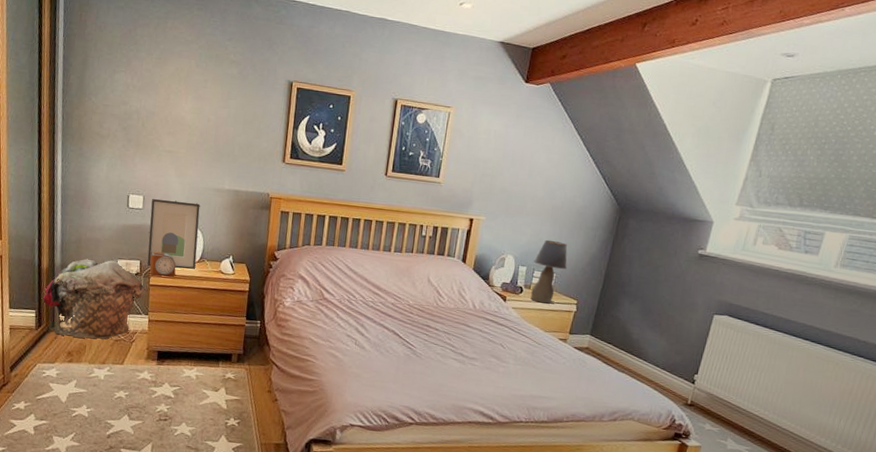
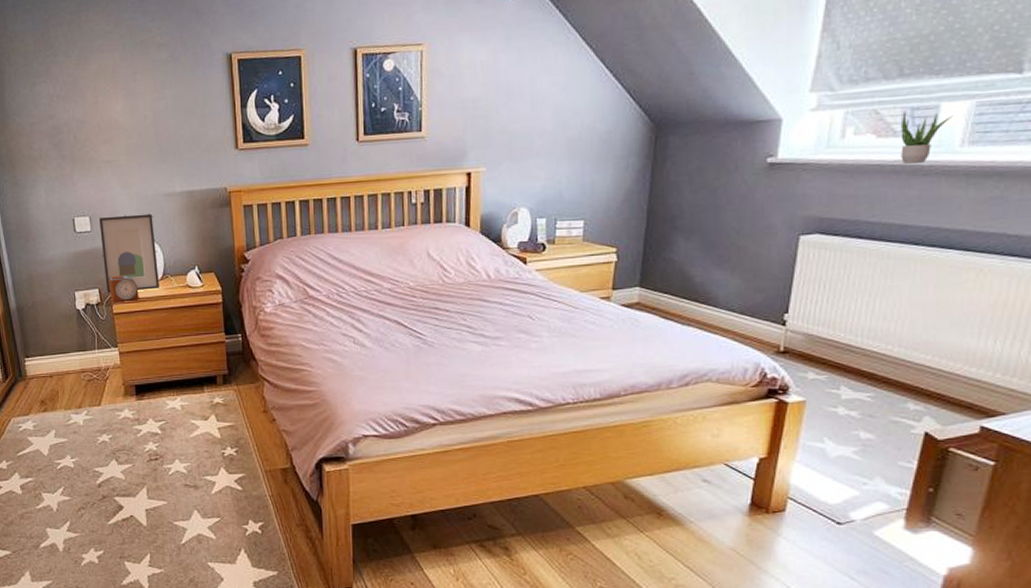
laundry basket: present [41,258,150,340] -> none [3,292,115,385]
table lamp: present [530,239,568,304] -> none [554,180,597,259]
potted plant: none [793,233,833,275] -> present [900,111,953,164]

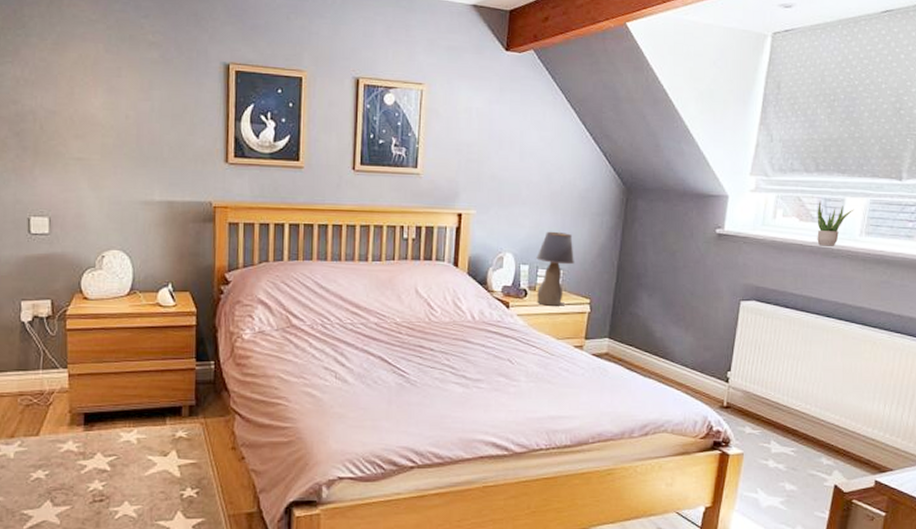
picture frame: present [99,213,160,293] -> none [59,219,126,306]
alarm clock: present [108,275,139,303] -> none [63,286,100,317]
table lamp: none [554,180,597,259] -> present [536,231,574,306]

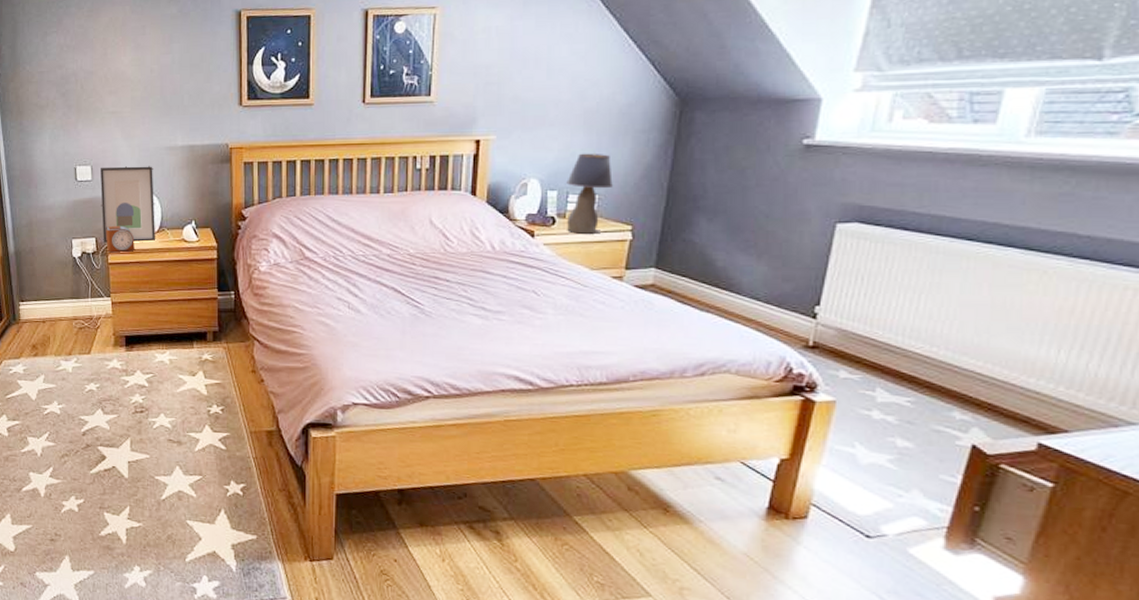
picture frame: none [59,219,126,306] -> present [100,166,156,243]
alarm clock: none [63,286,100,317] -> present [105,225,135,253]
potted plant: present [817,201,854,246] -> none [956,96,1018,152]

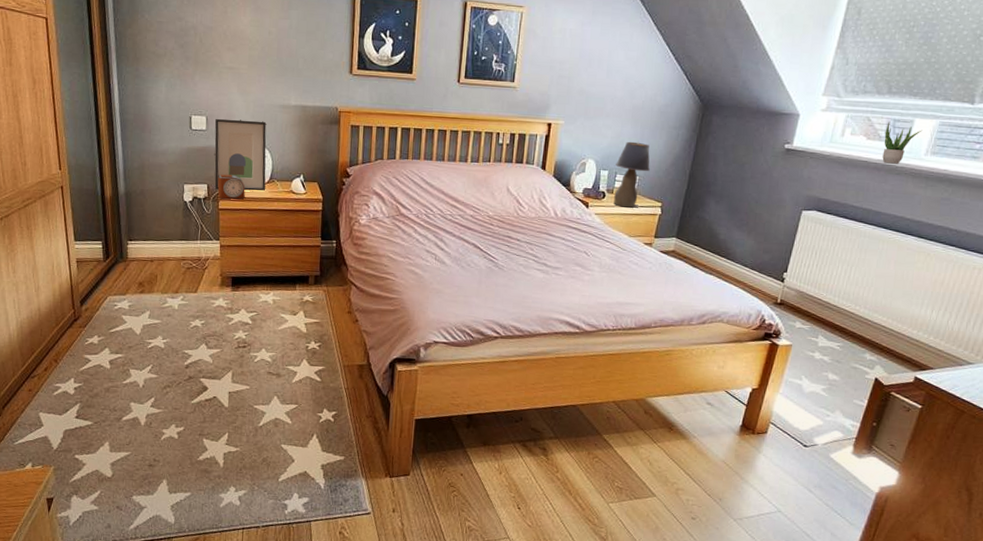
potted plant: none [956,96,1018,152] -> present [882,121,923,164]

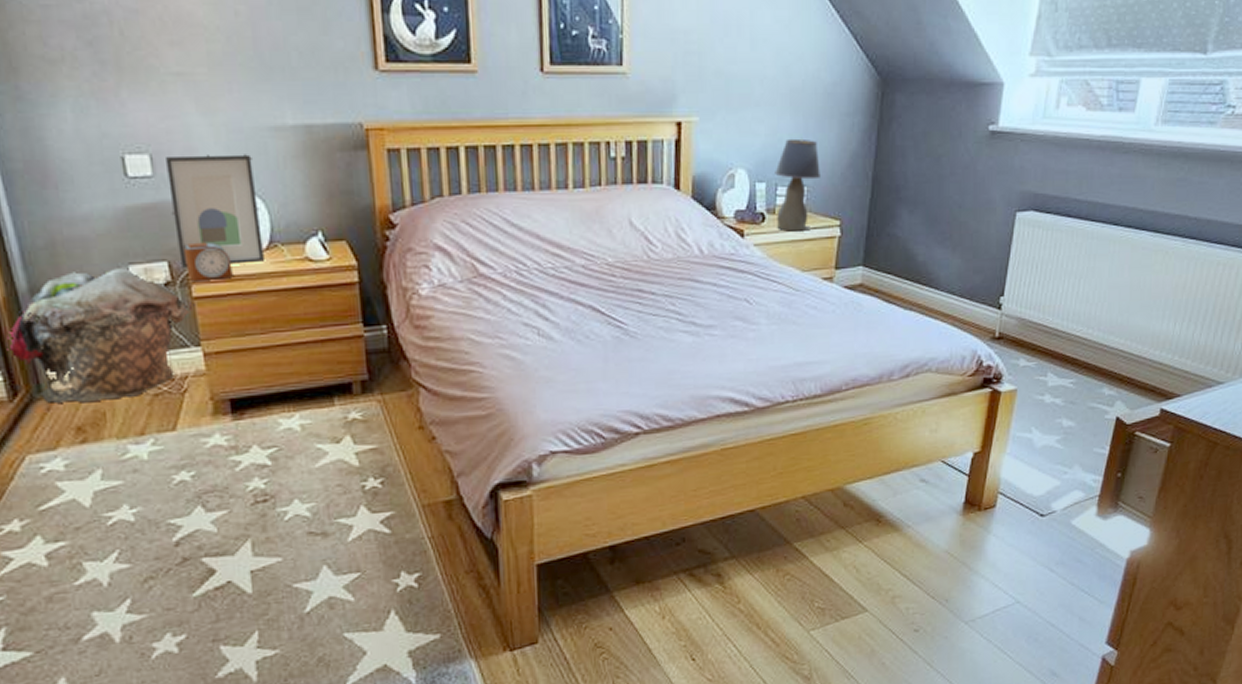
laundry basket: none [107,185,220,268] -> present [6,266,195,403]
potted plant: present [882,121,923,164] -> none [1106,84,1150,140]

